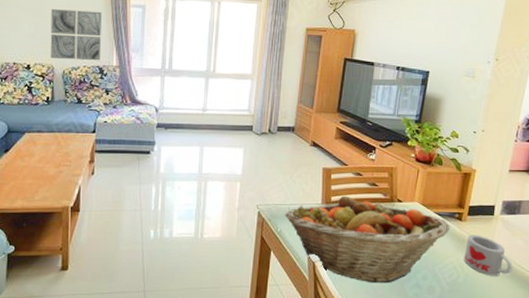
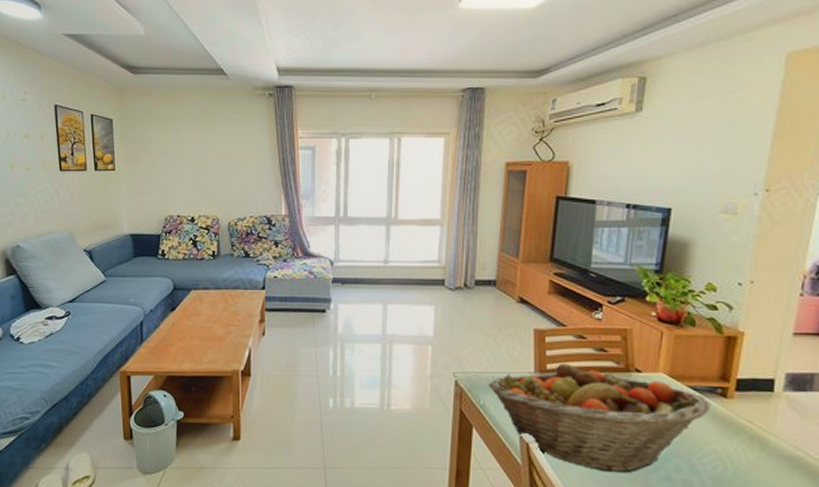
wall art: present [50,9,102,61] -> none [214,156,269,210]
mug: present [464,234,513,276] -> none [732,416,806,472]

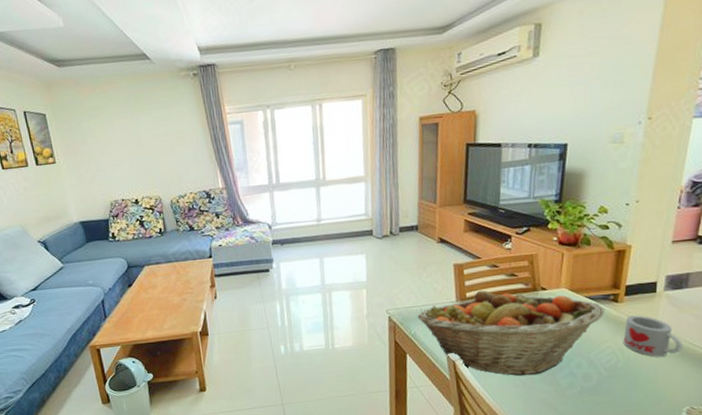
mug: none [732,416,806,472] -> present [623,315,683,357]

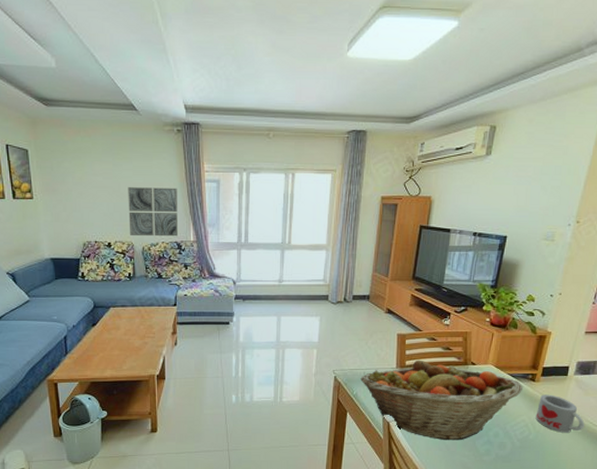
wall art: none [149,134,206,190] -> present [128,187,179,237]

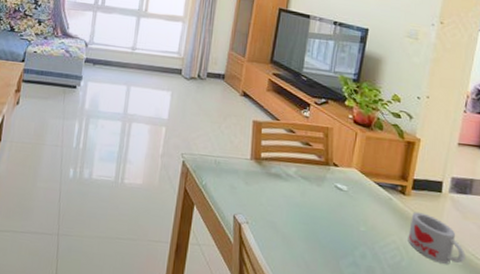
fruit basket: present [360,359,523,441] -> none [211,152,391,258]

